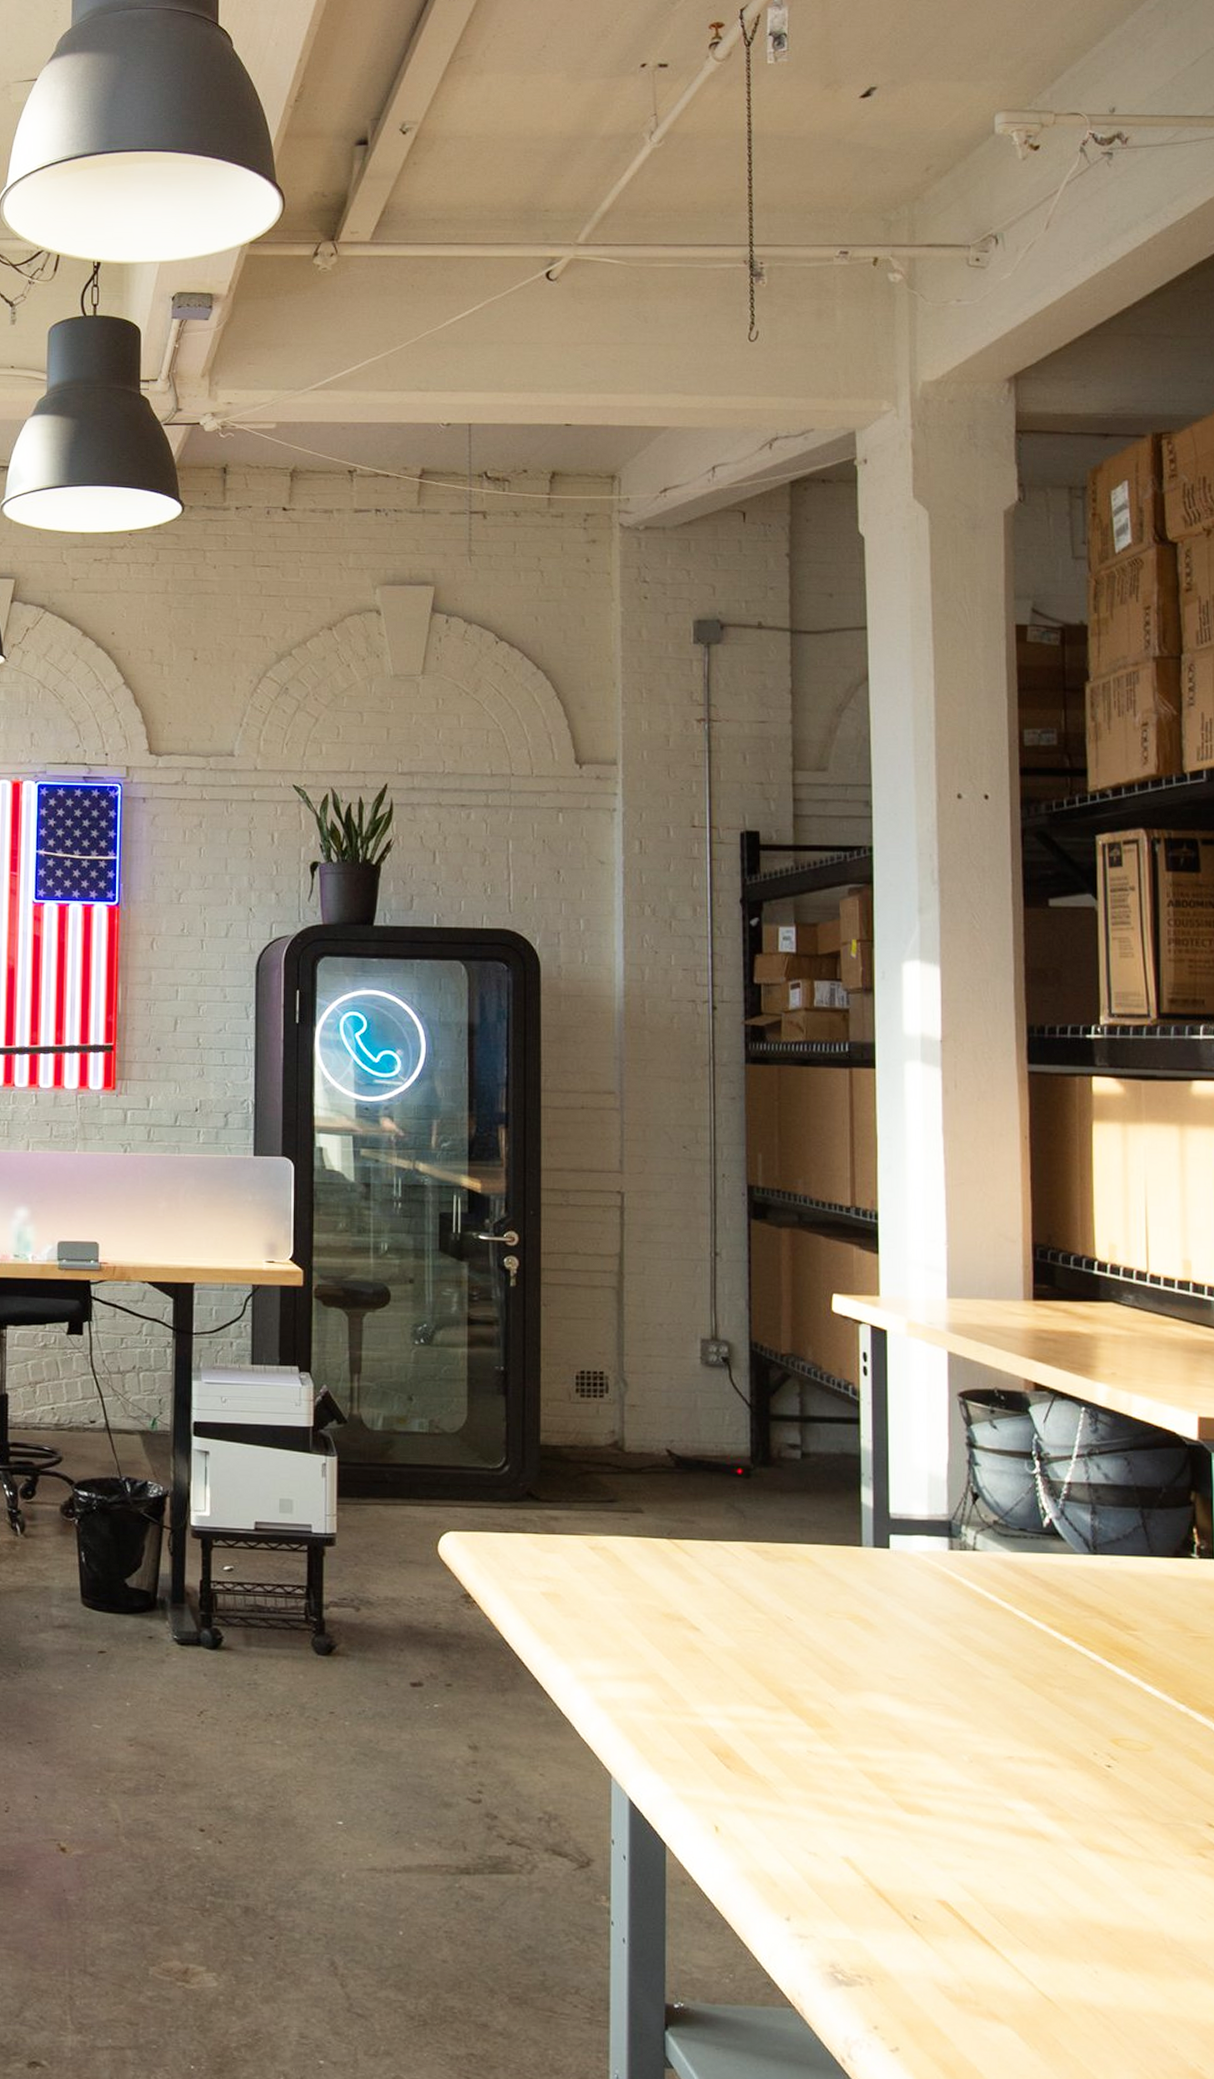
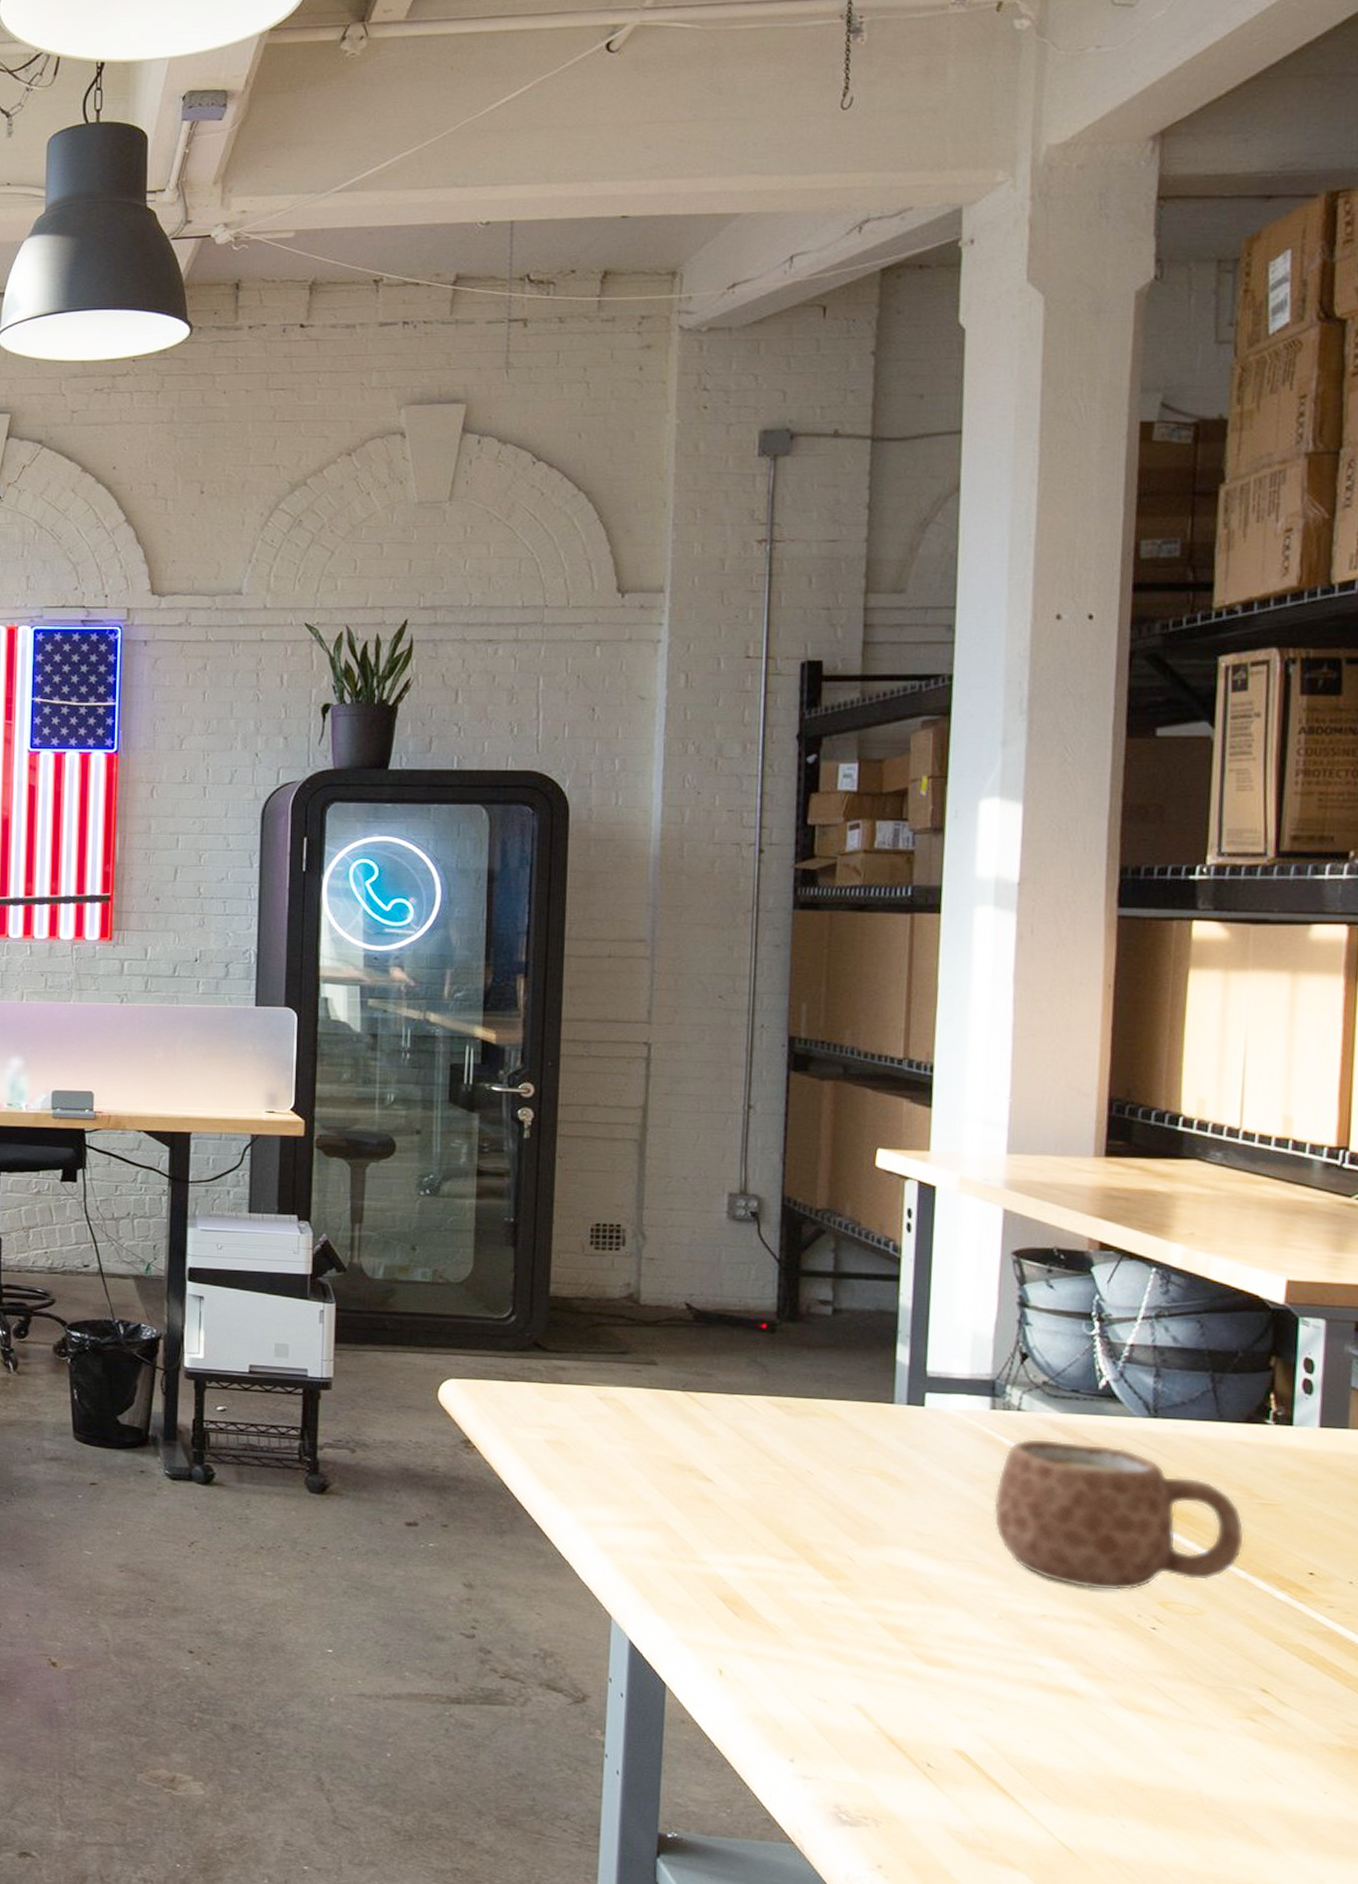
mug: none [958,1577,1182,1730] -> present [993,1438,1245,1591]

